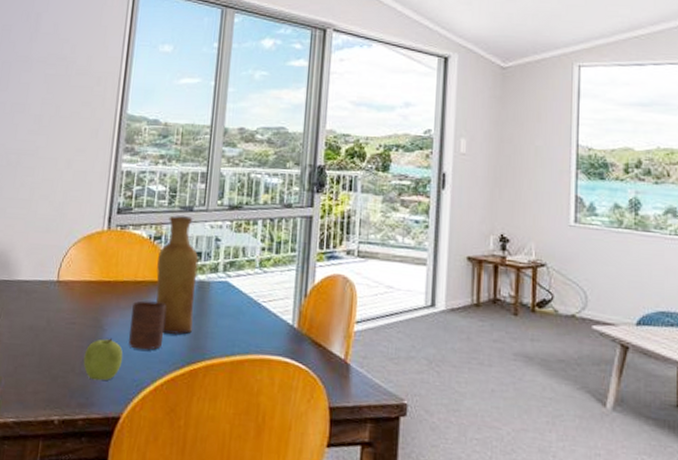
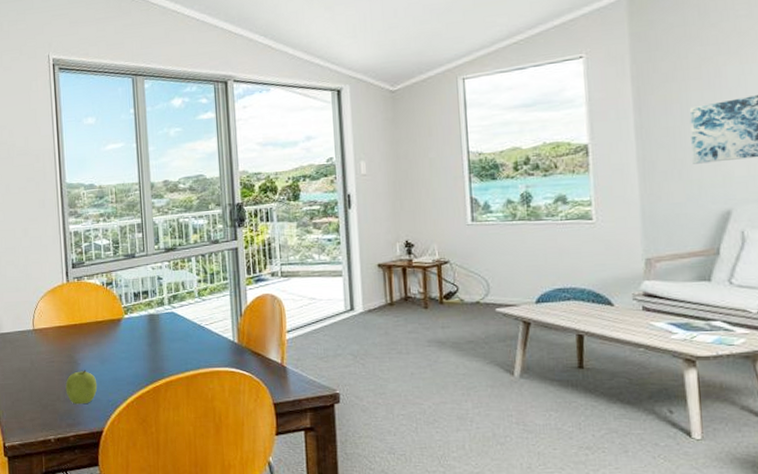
cup: present [129,300,166,350] -> none [98,336,128,376]
vase: present [156,215,199,335] -> none [112,262,150,360]

